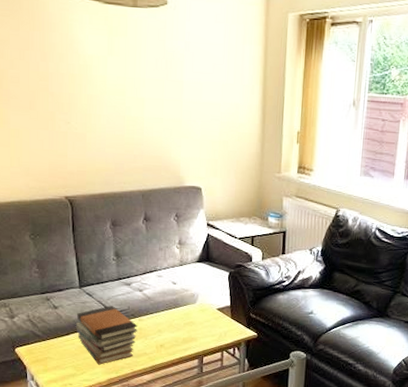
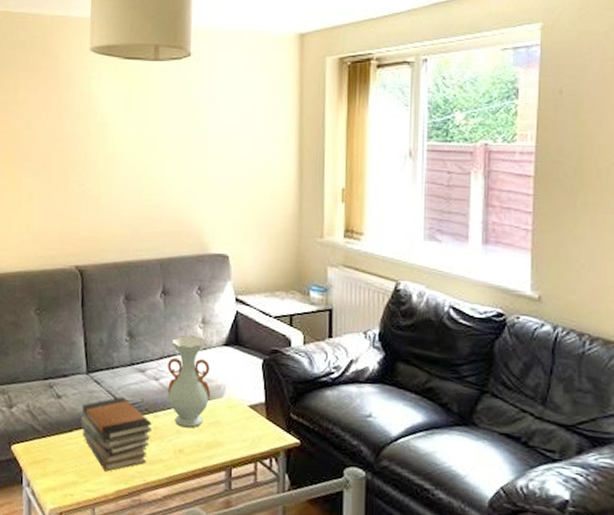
vase: none [150,254,186,328] -> present [167,335,210,428]

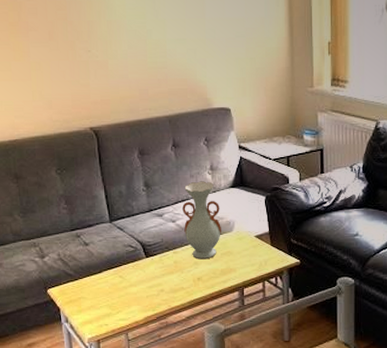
book stack: present [81,397,153,472] -> none [108,239,173,302]

